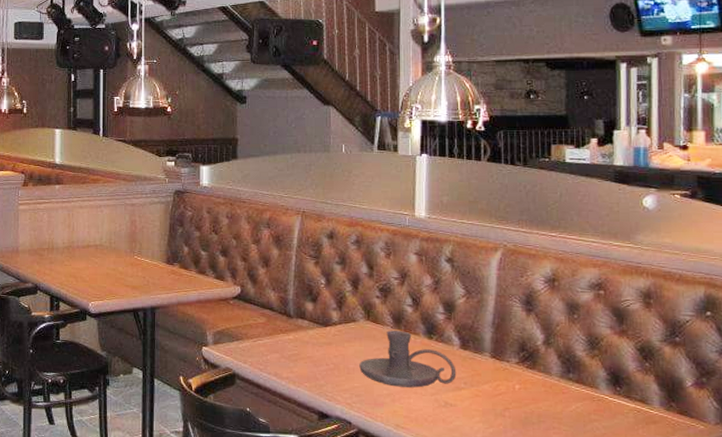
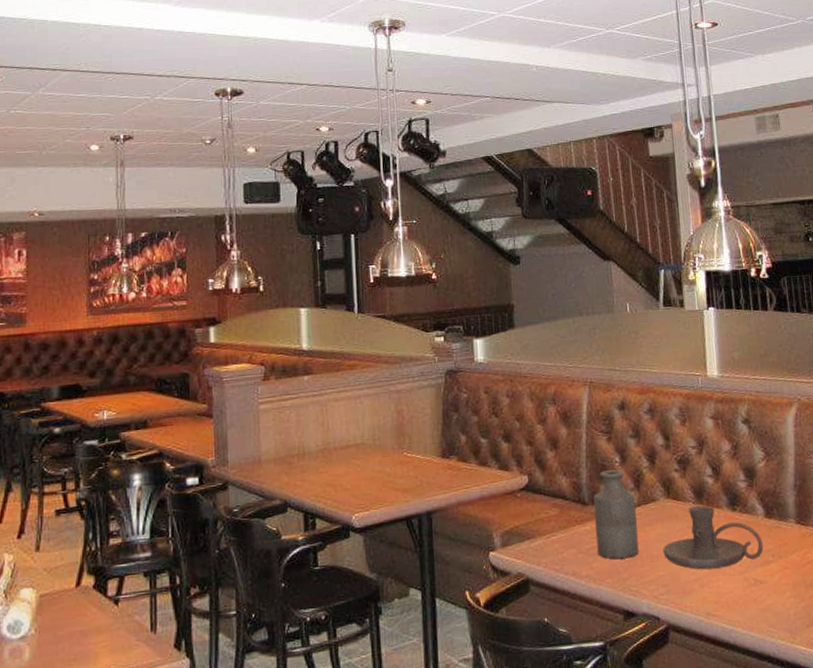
bottle: none [298,290,338,368] -> present [593,469,639,560]

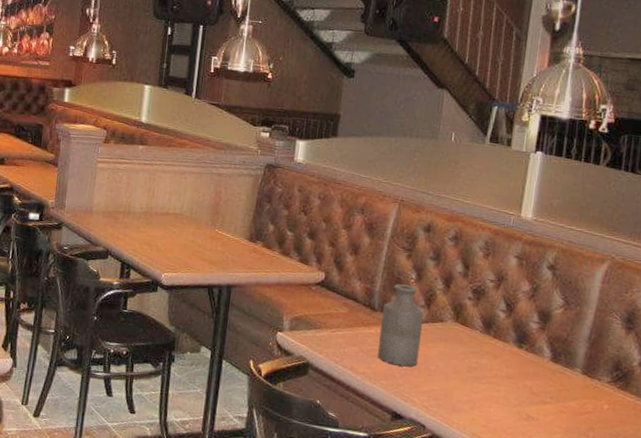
candle holder: present [663,505,764,570] -> none [441,335,544,398]

